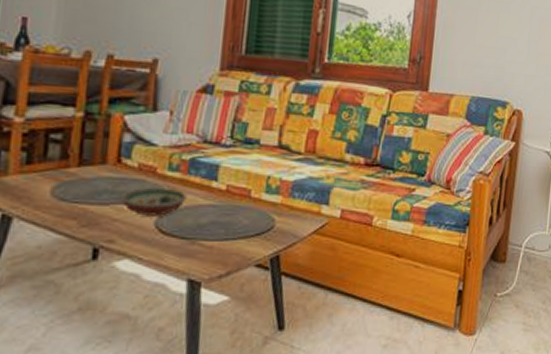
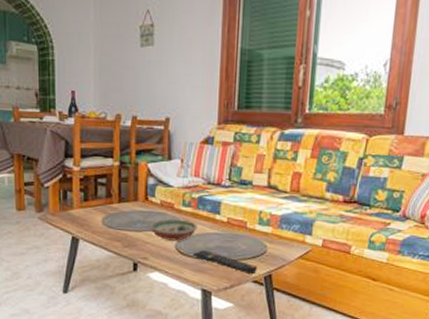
remote control: none [178,227,262,257] -> present [192,250,257,275]

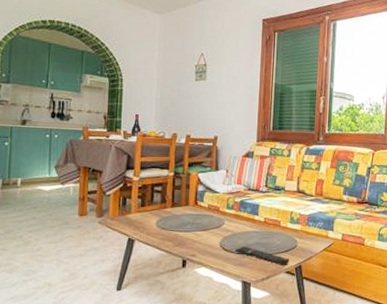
decorative bowl: present [149,218,198,241] -> none [198,220,239,239]

